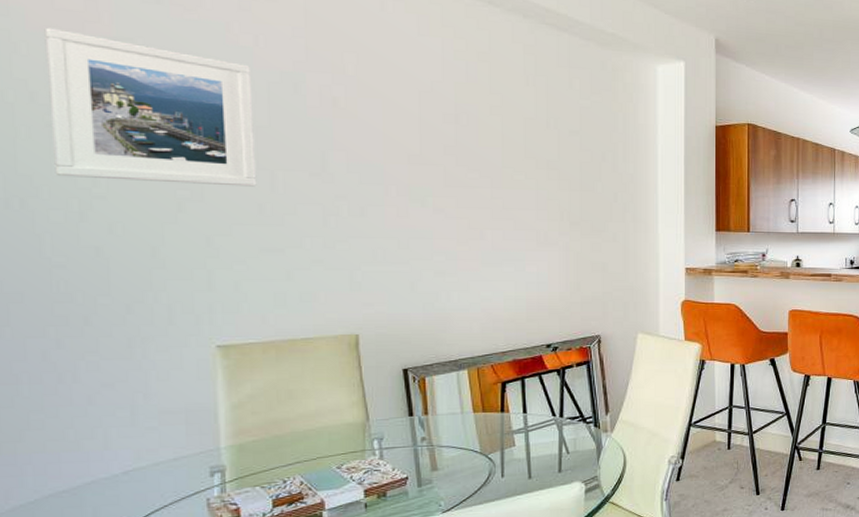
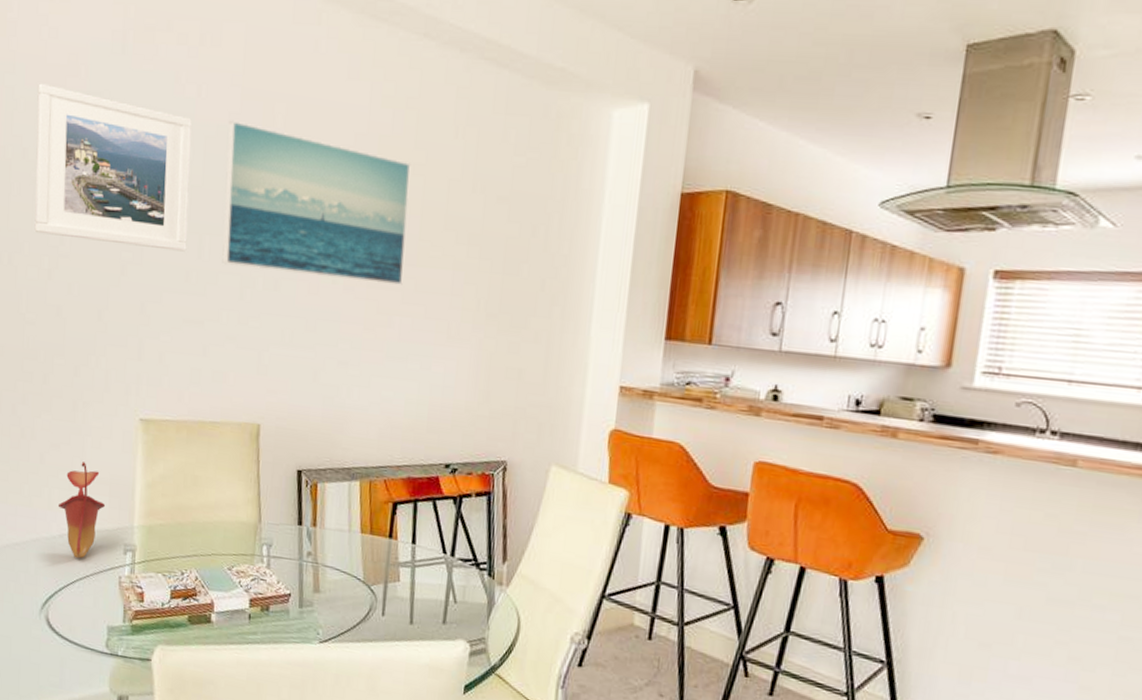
pitcher plant: none [117,396,182,492] -> present [57,462,106,559]
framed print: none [293,68,491,204] -> present [222,120,411,285]

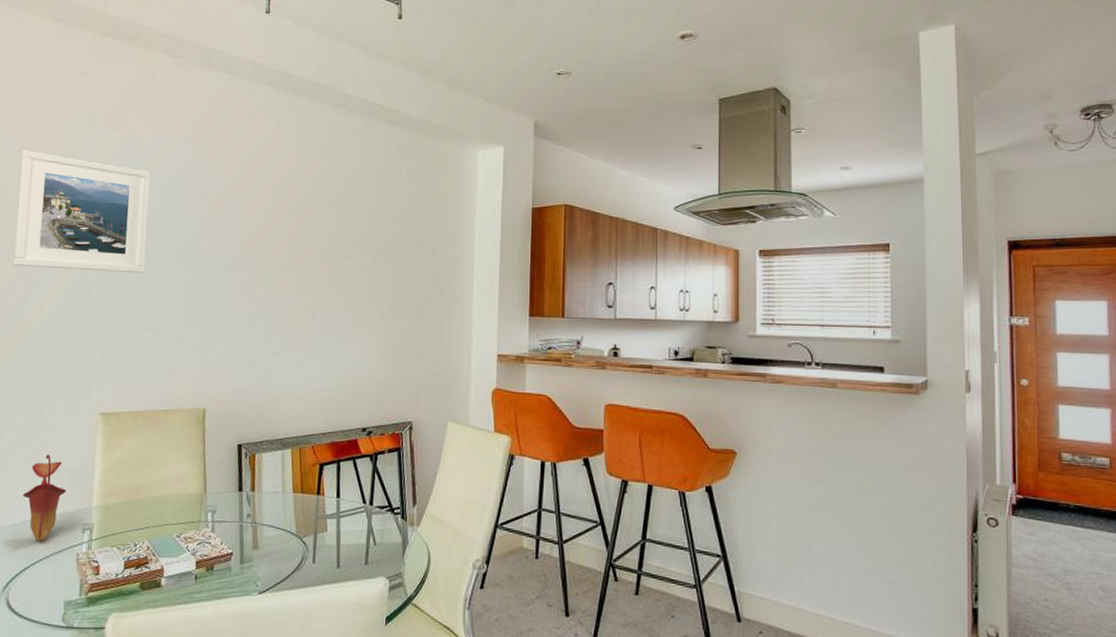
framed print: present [222,120,411,285] -> none [174,171,327,288]

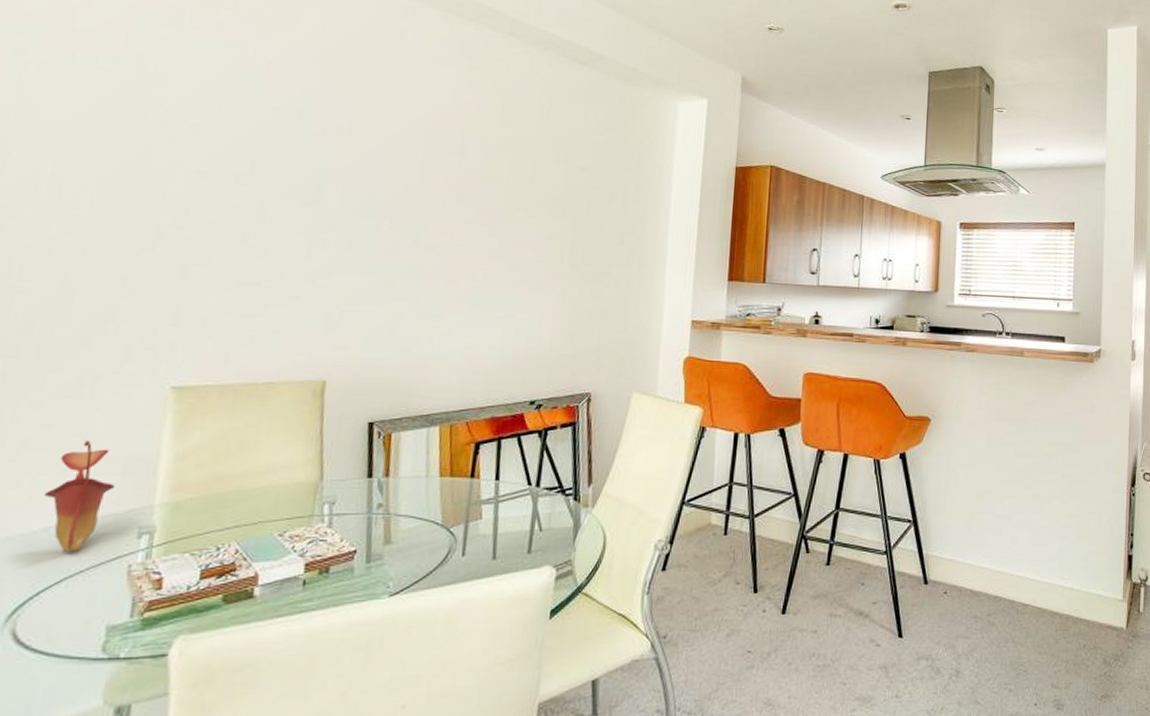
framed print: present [13,150,150,274] -> none [39,47,258,215]

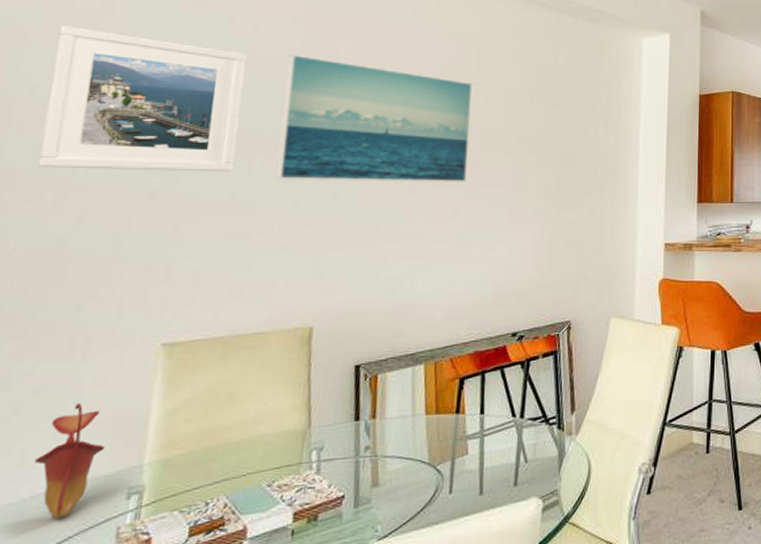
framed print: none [39,47,258,215] -> present [37,25,247,172]
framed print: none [287,94,497,242] -> present [275,54,473,182]

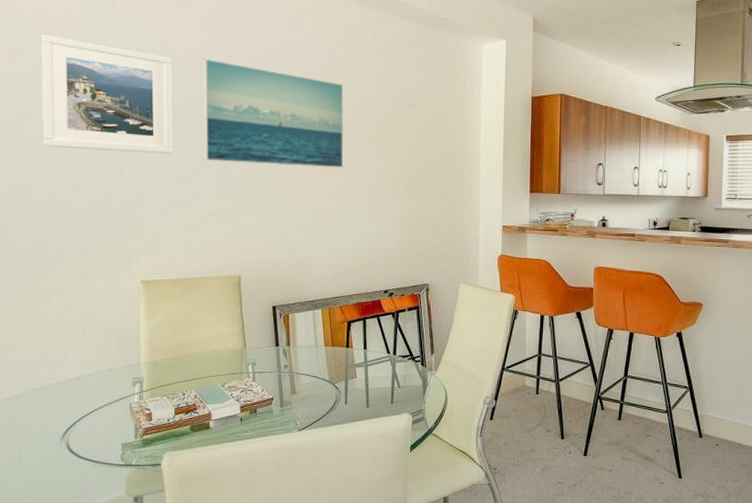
pitcher plant: present [33,403,106,520] -> none [73,318,115,394]

